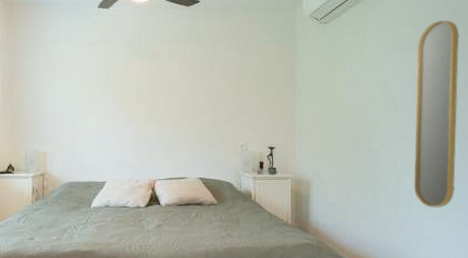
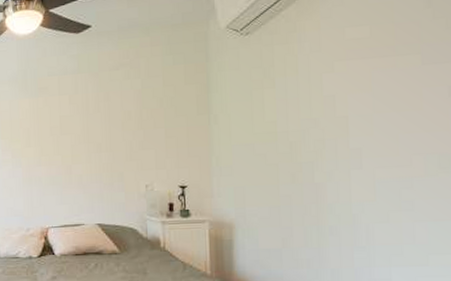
home mirror: present [414,20,460,208] -> none [375,12,440,253]

